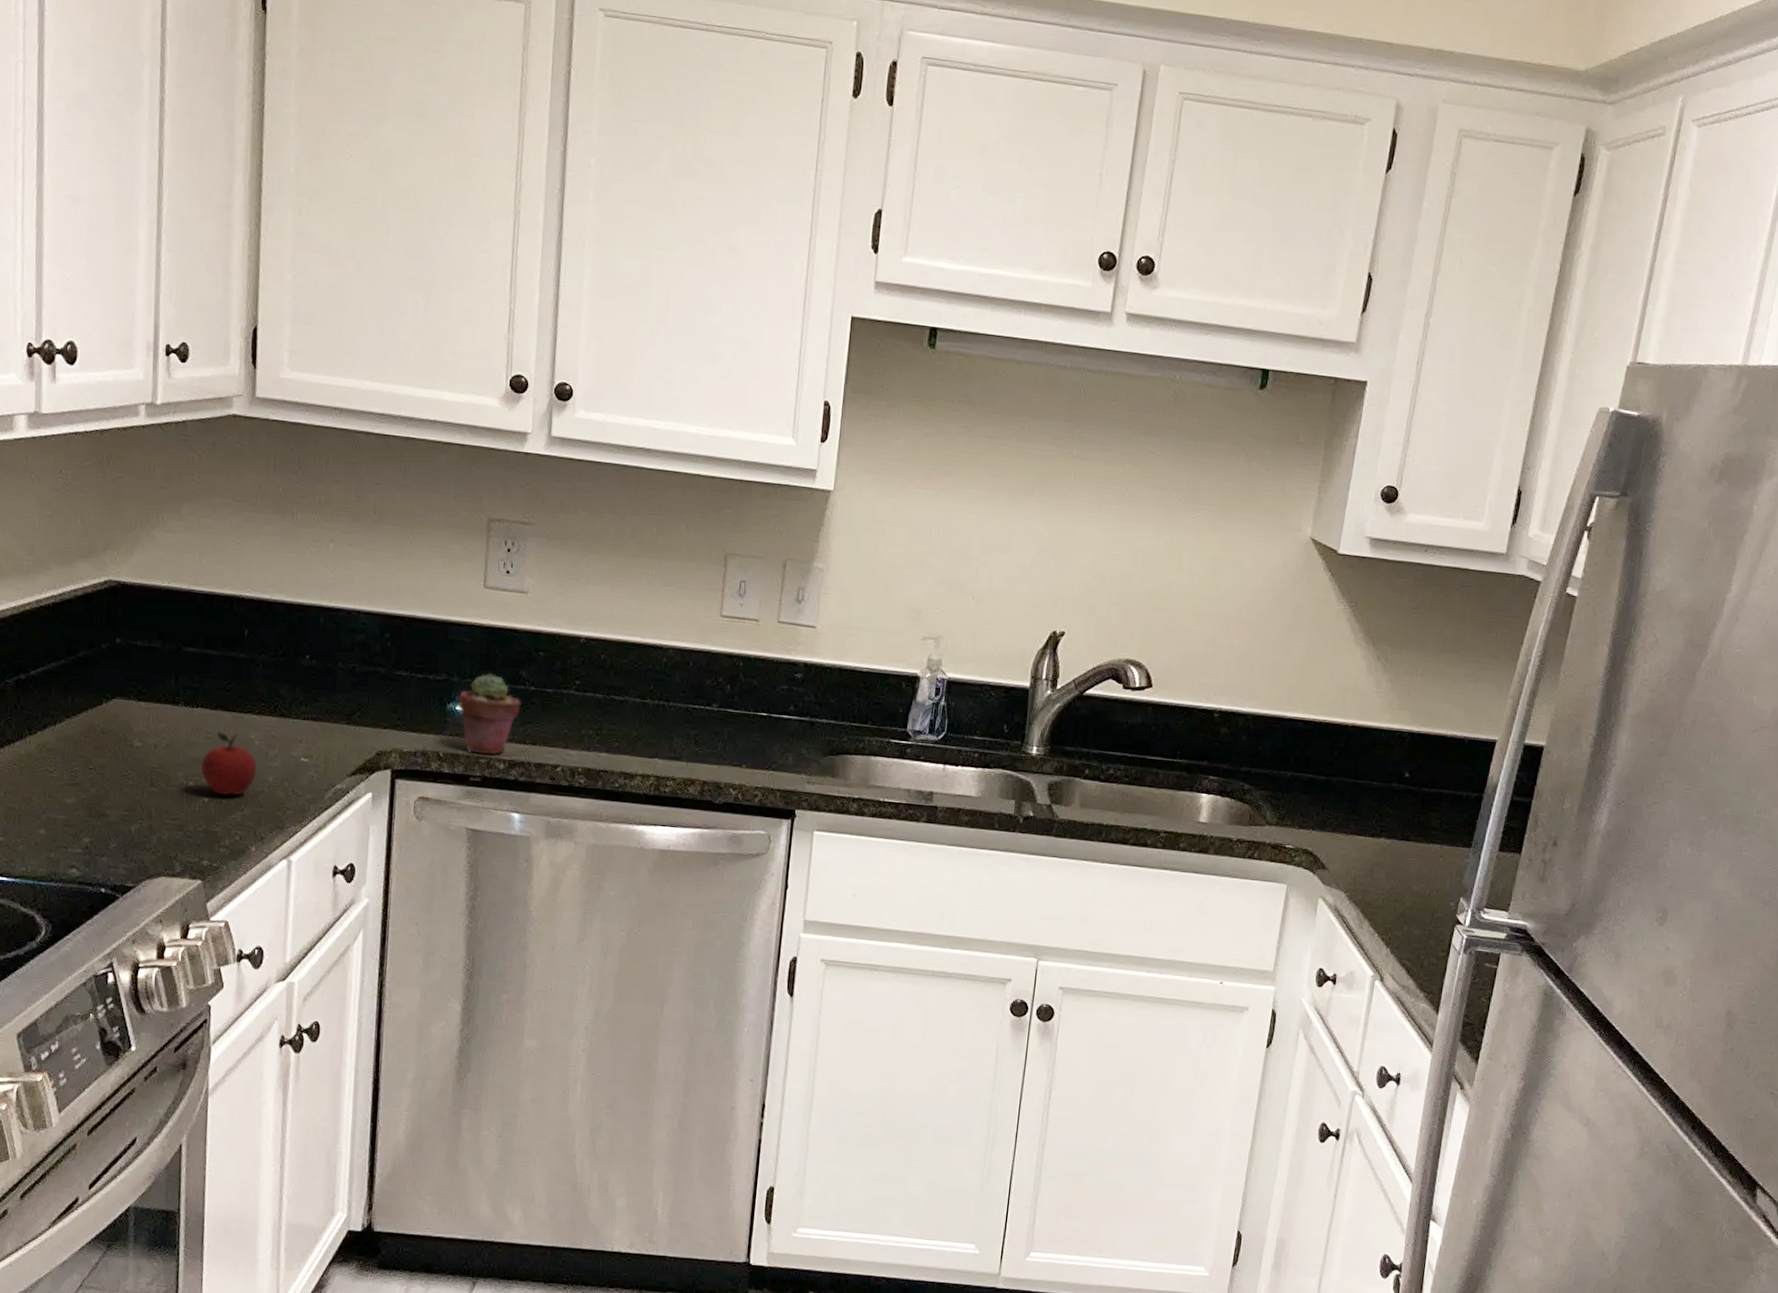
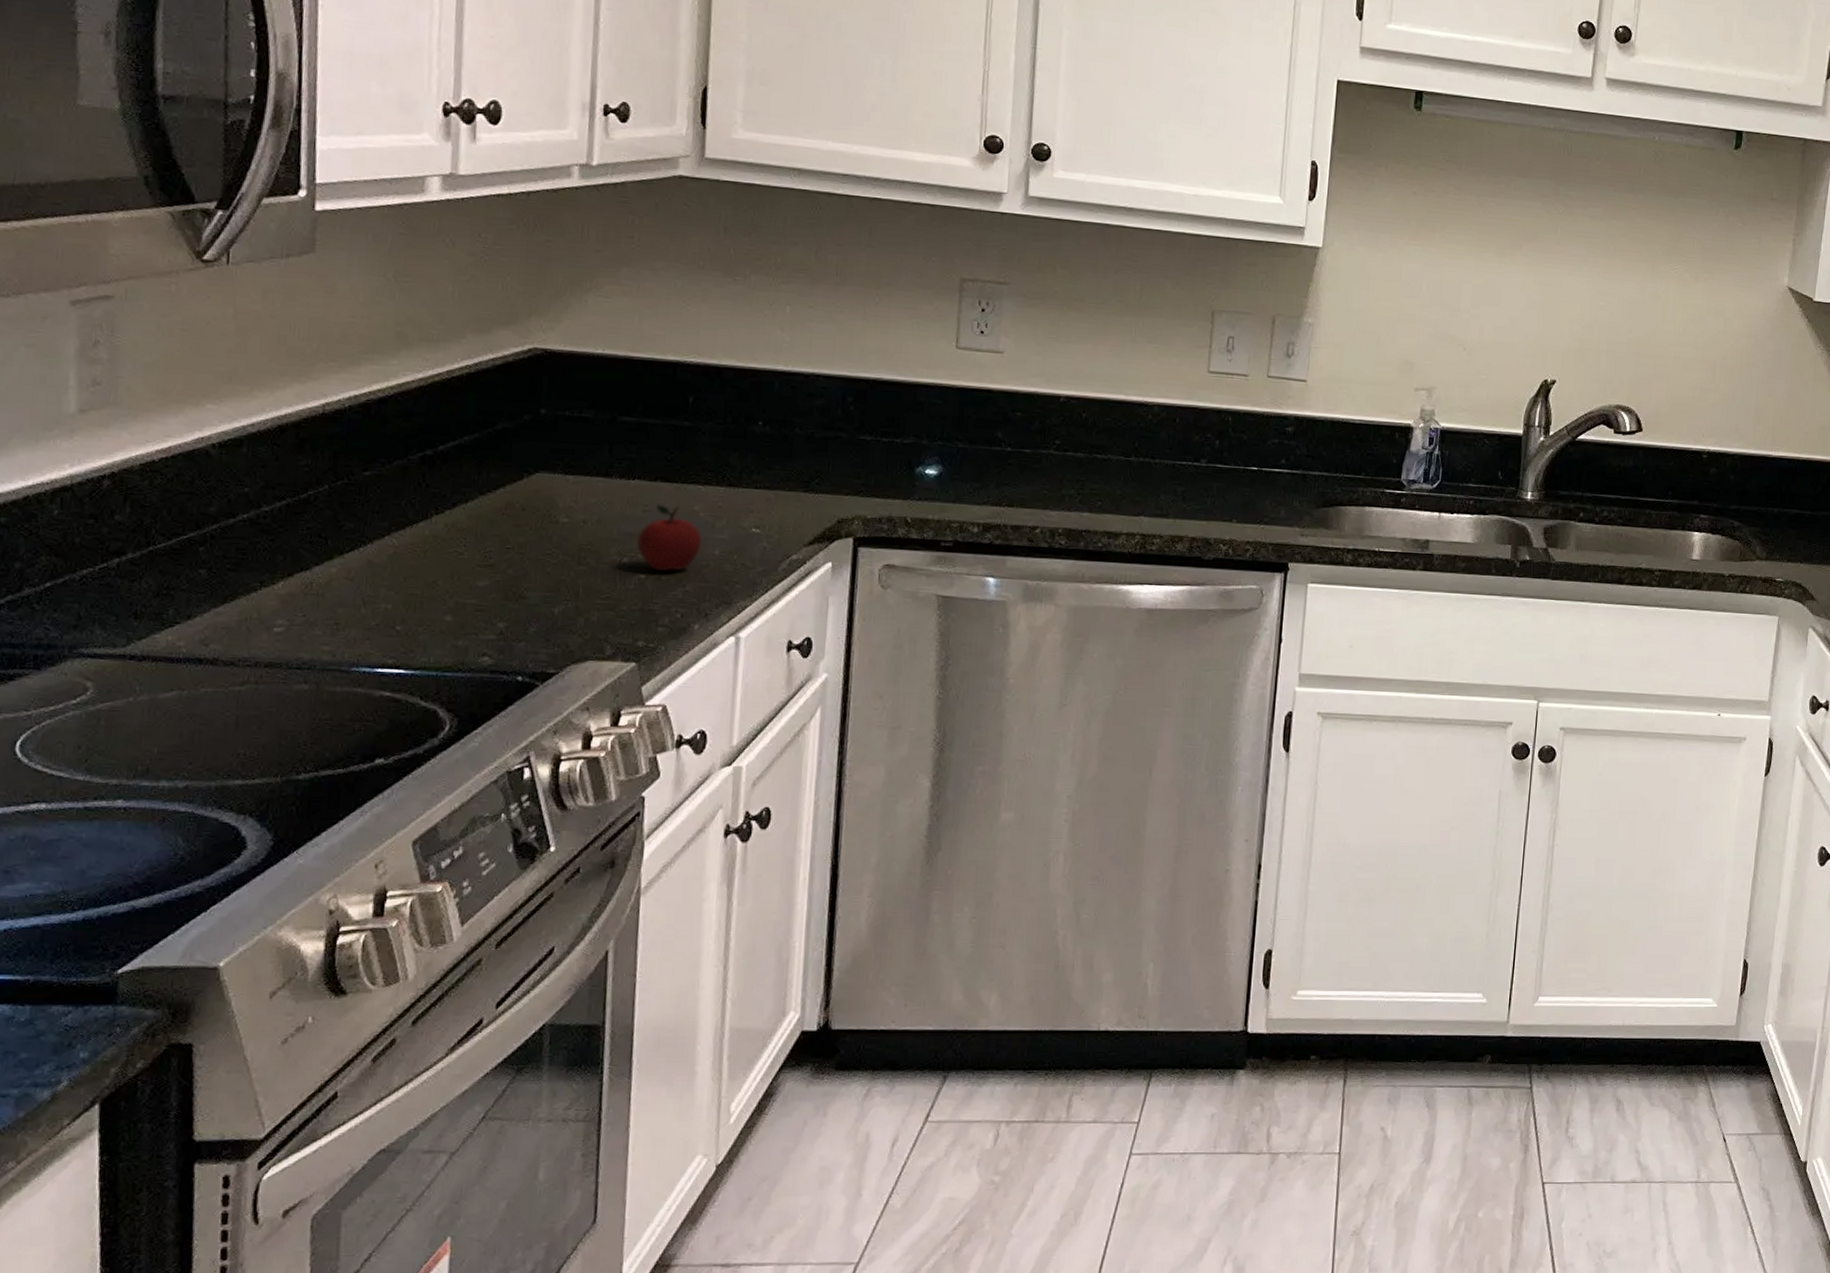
potted succulent: present [458,673,521,755] -> none [928,435,997,519]

